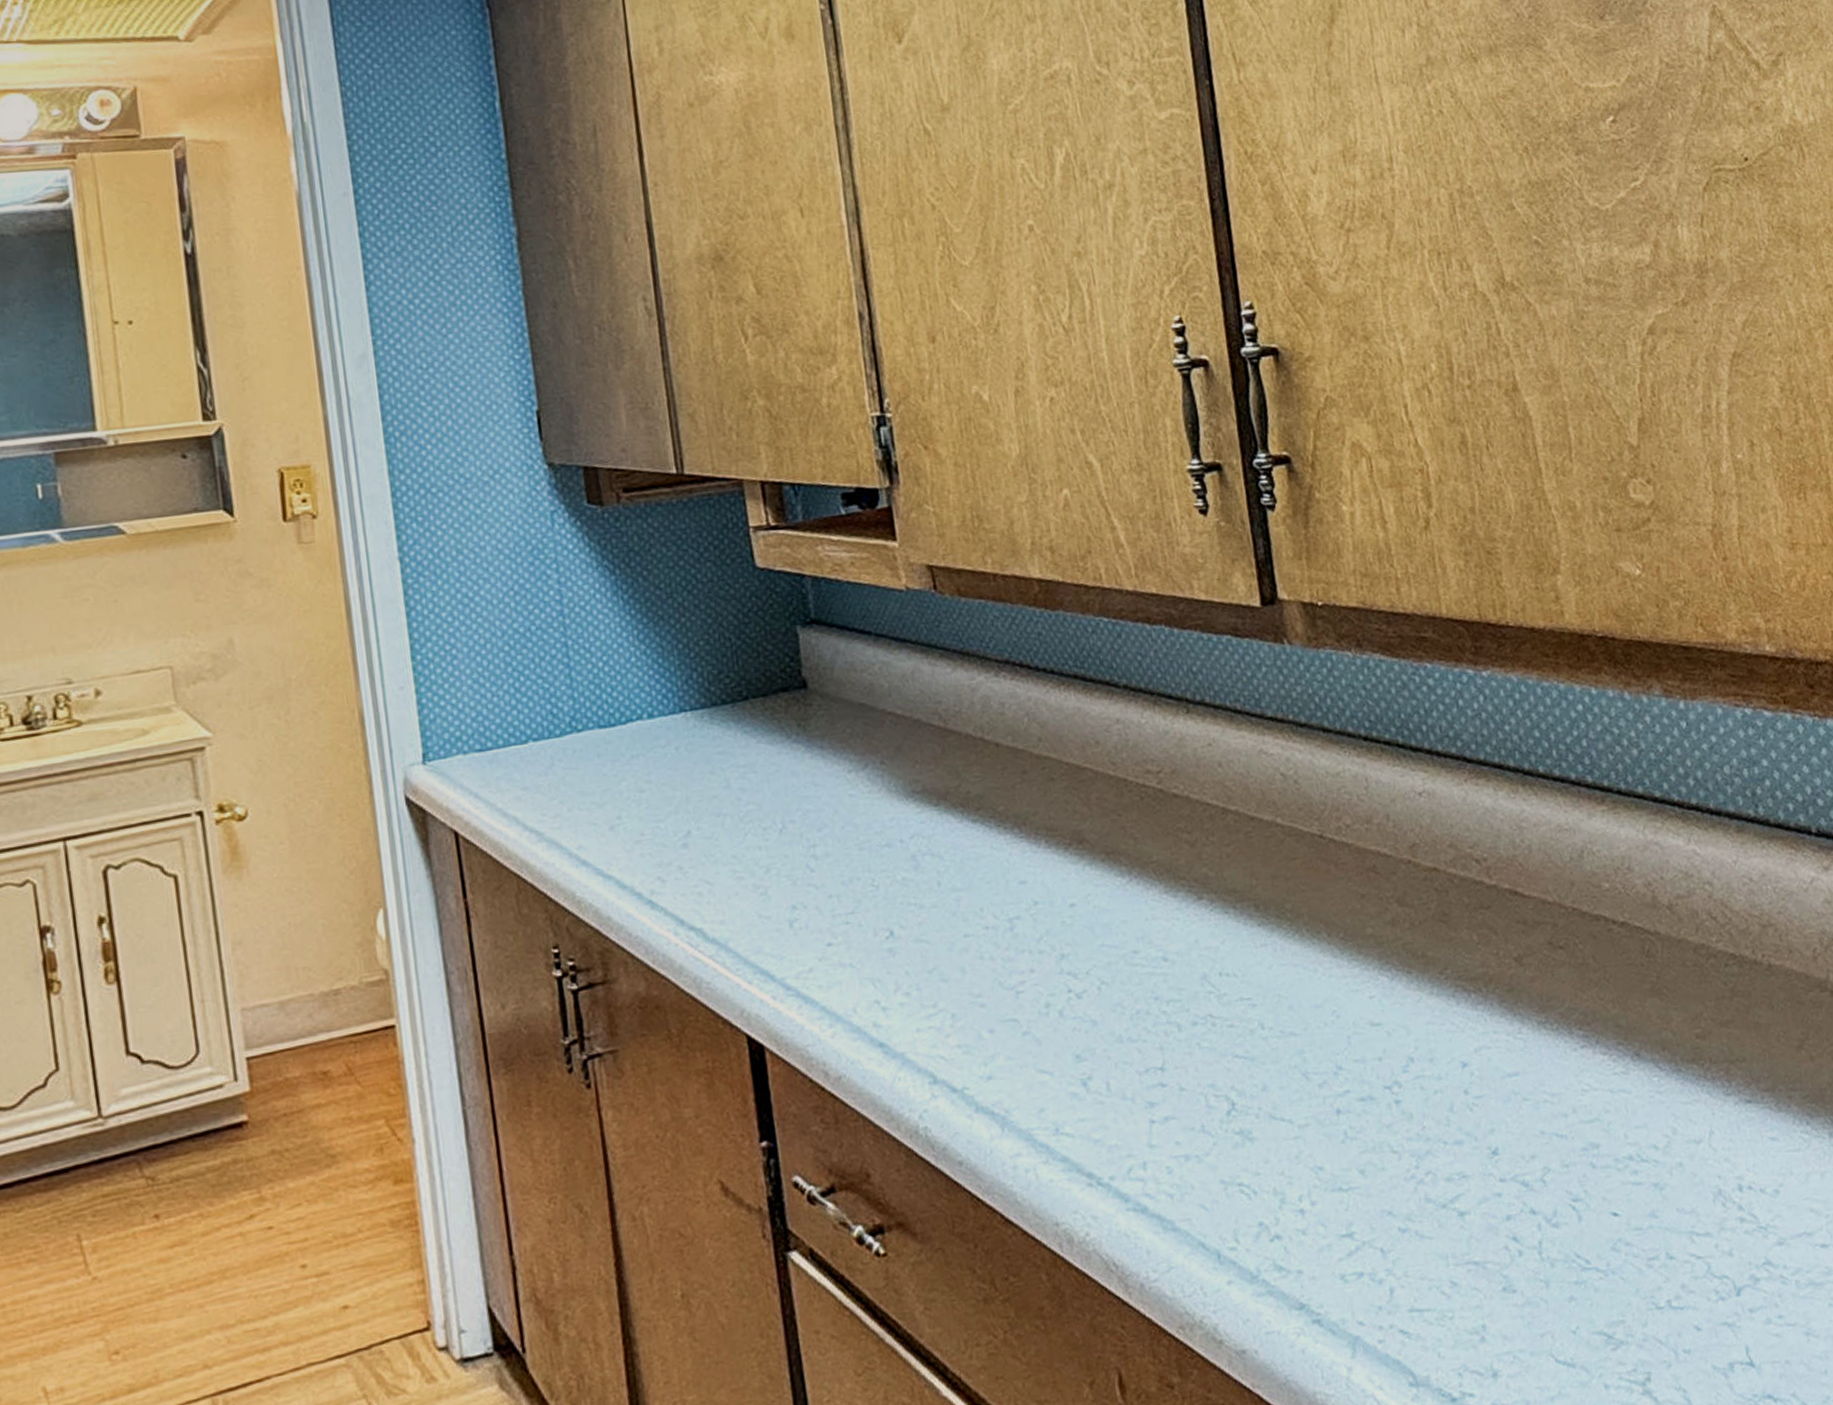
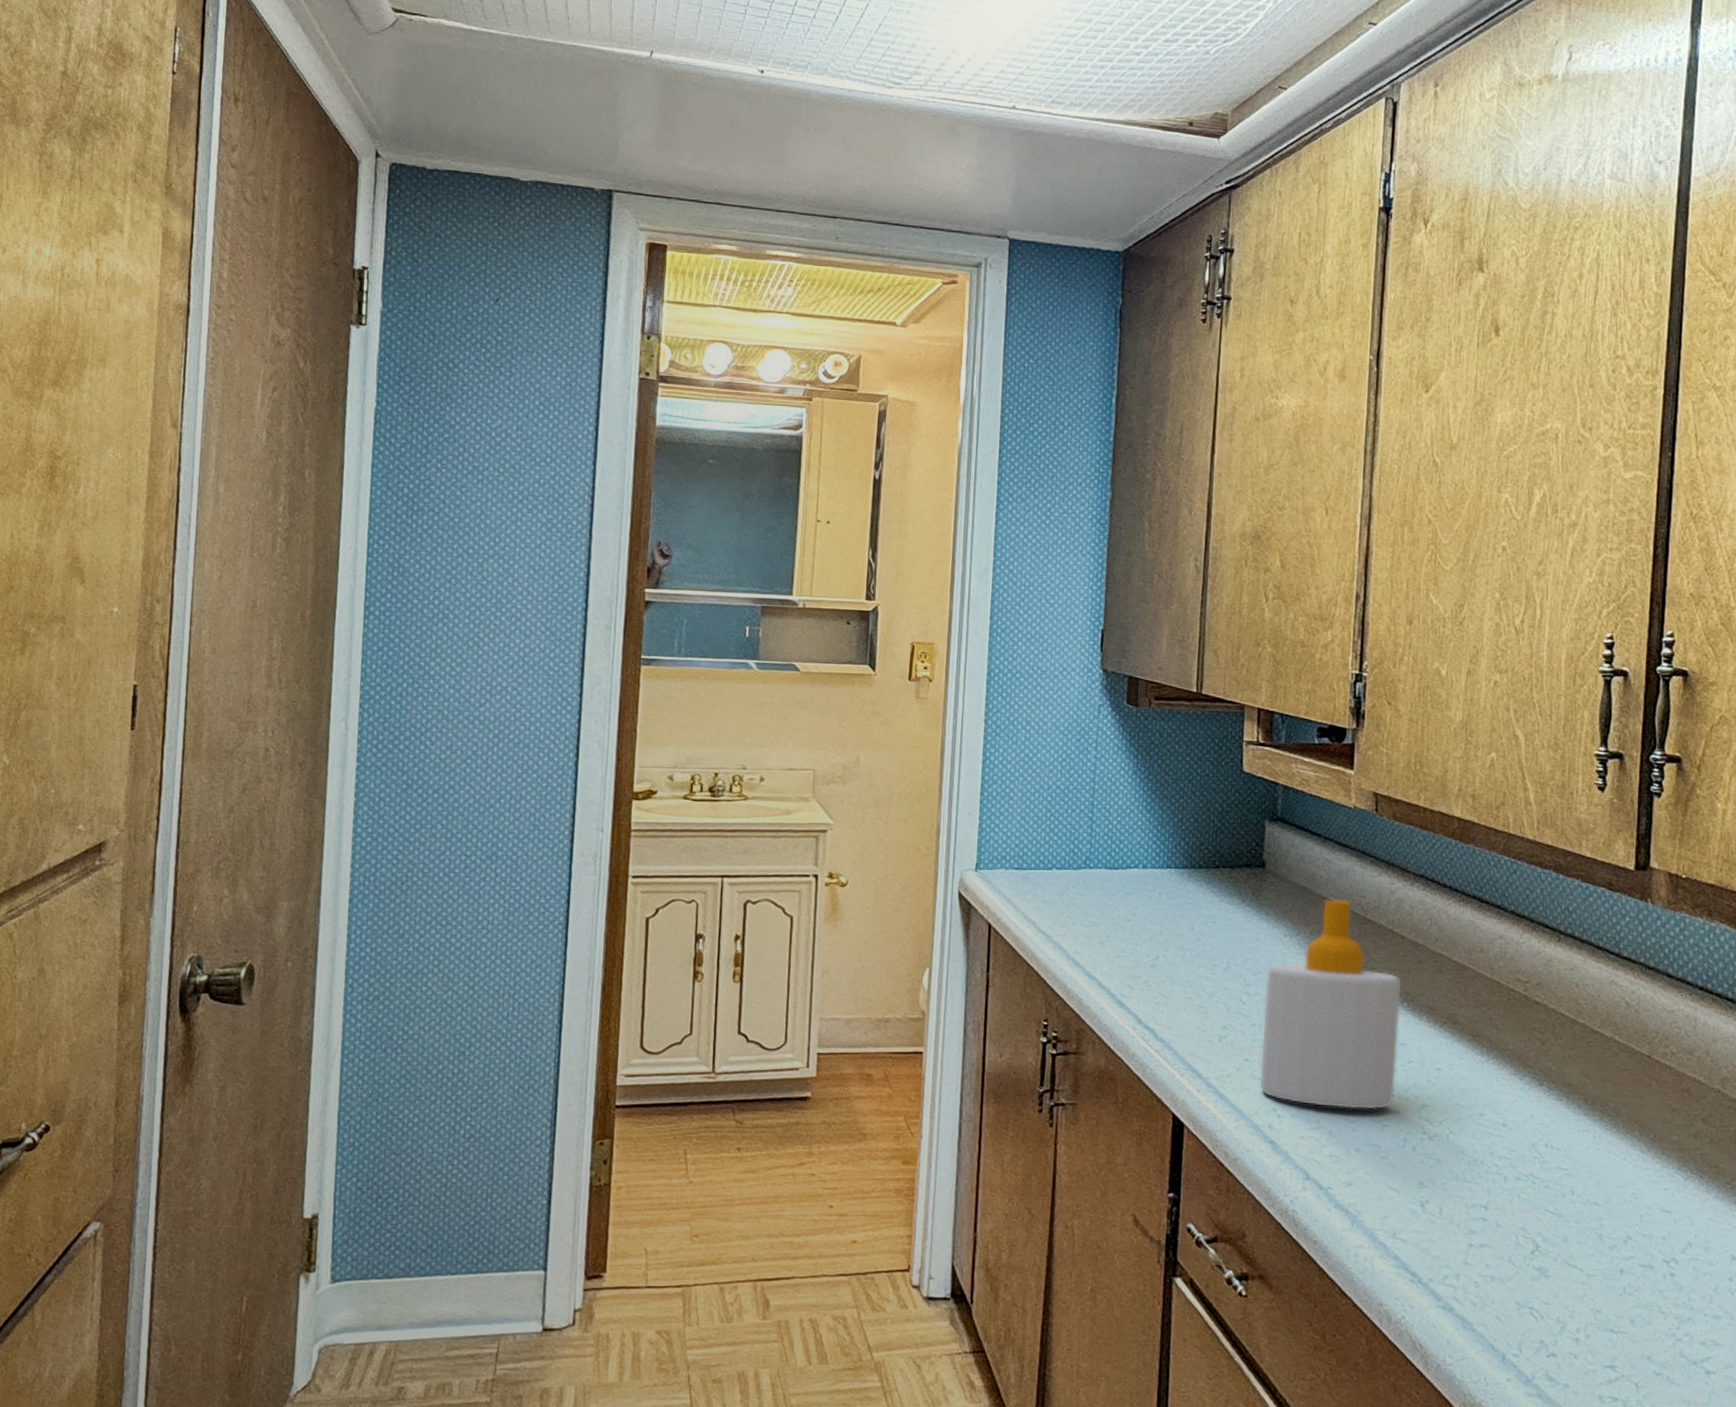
soap bottle: none [834,709,1026,988] -> present [1259,898,1402,1110]

